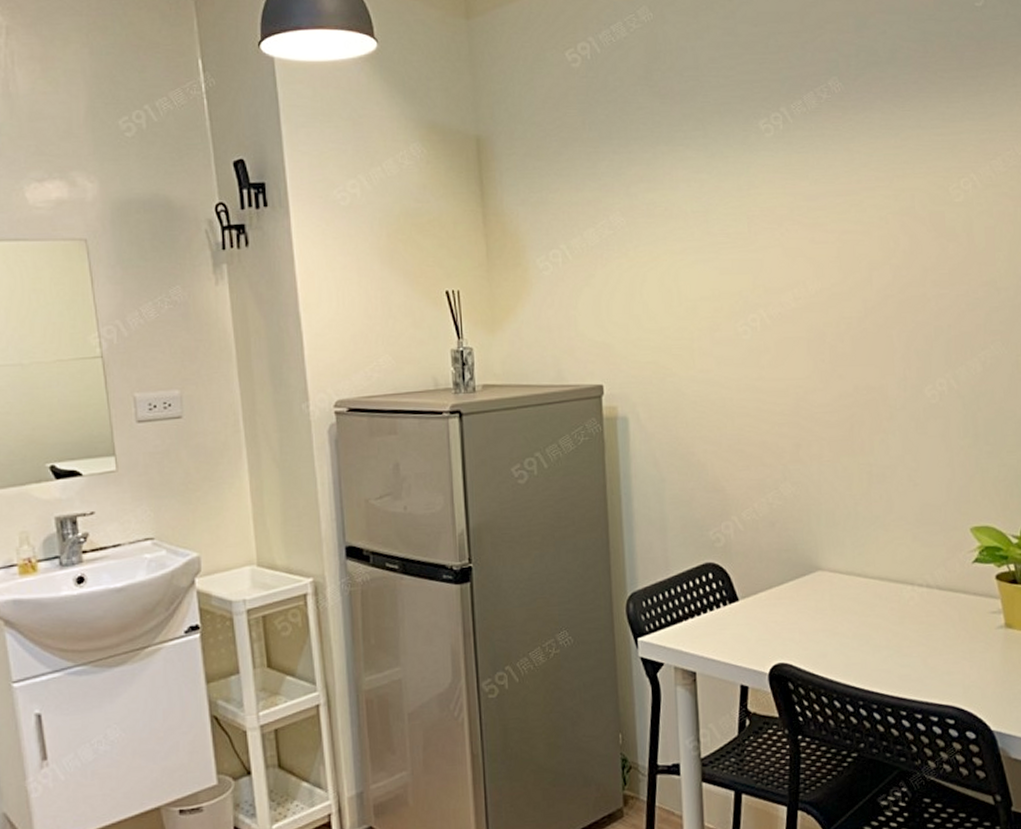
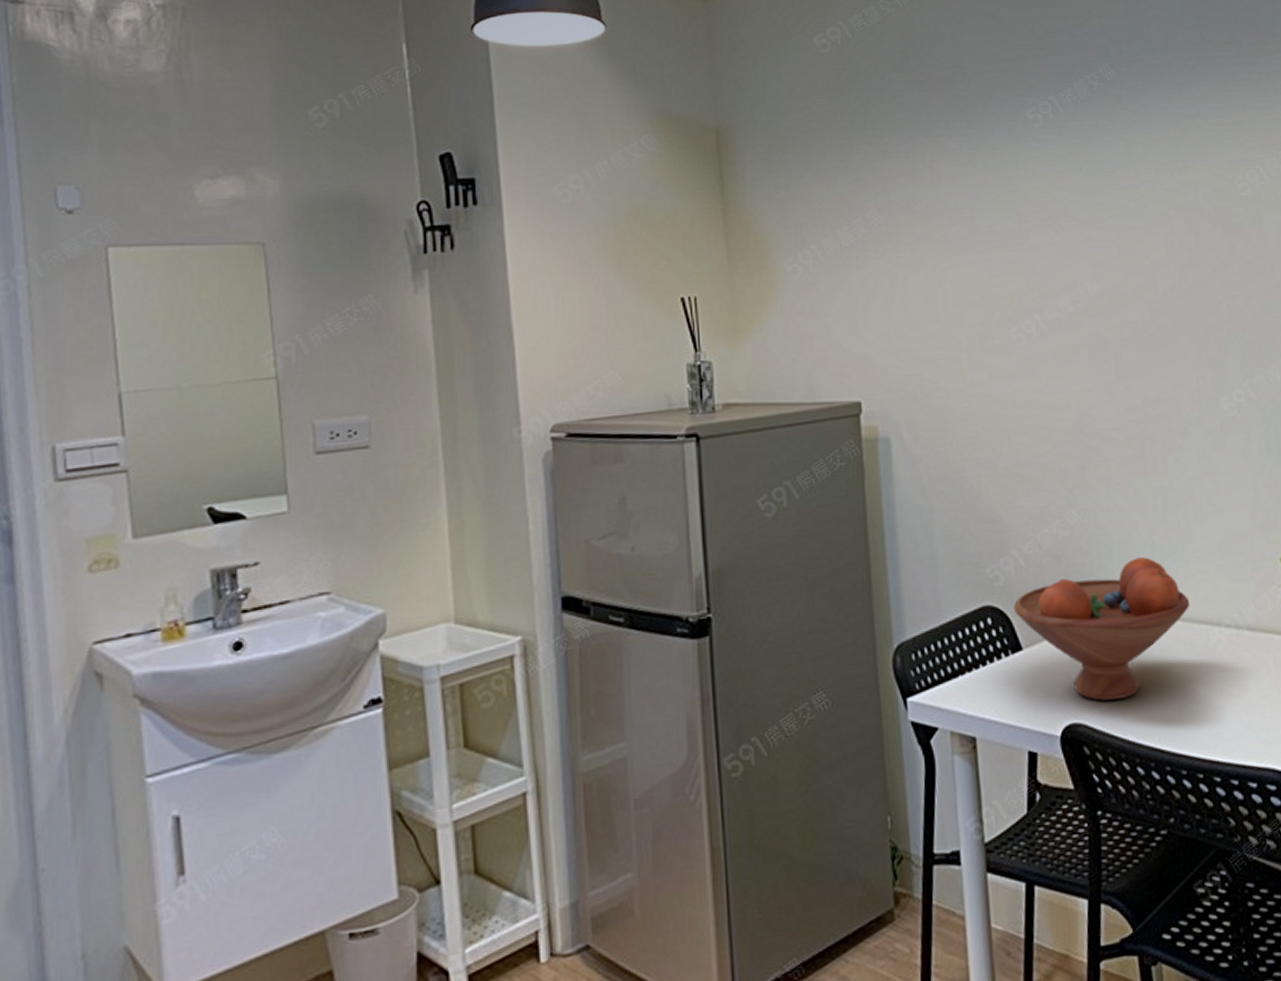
fruit bowl: none [732,525,887,645] -> present [1014,557,1190,701]

